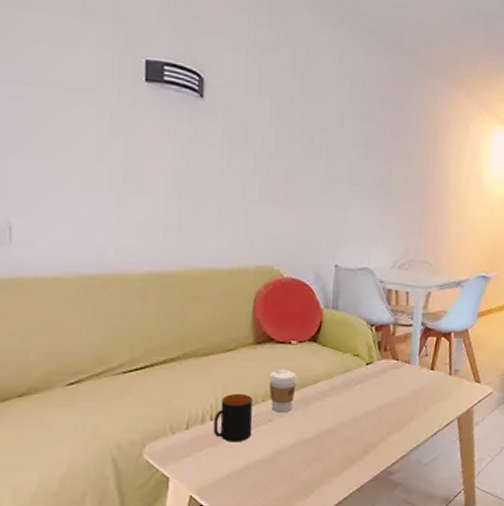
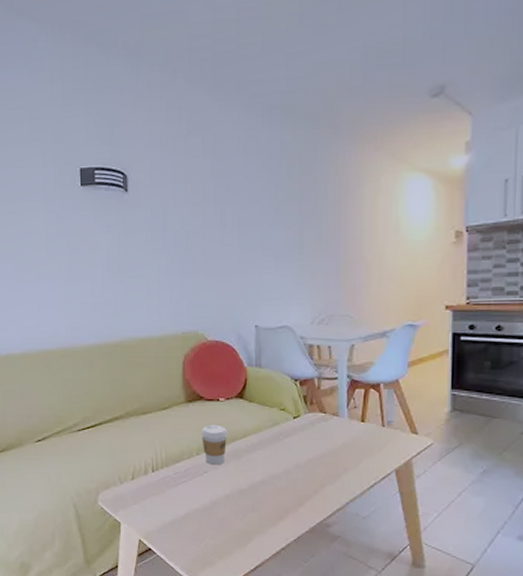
mug: present [213,394,253,443] -> none [155,448,190,492]

